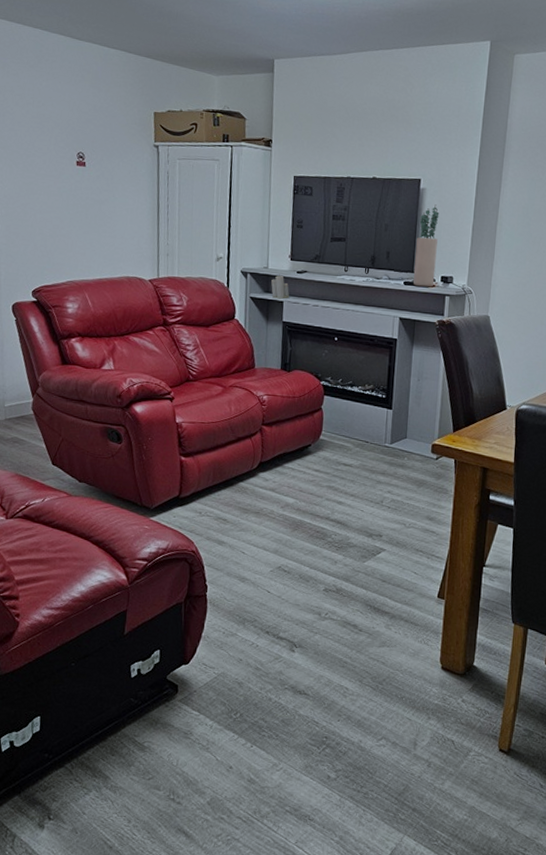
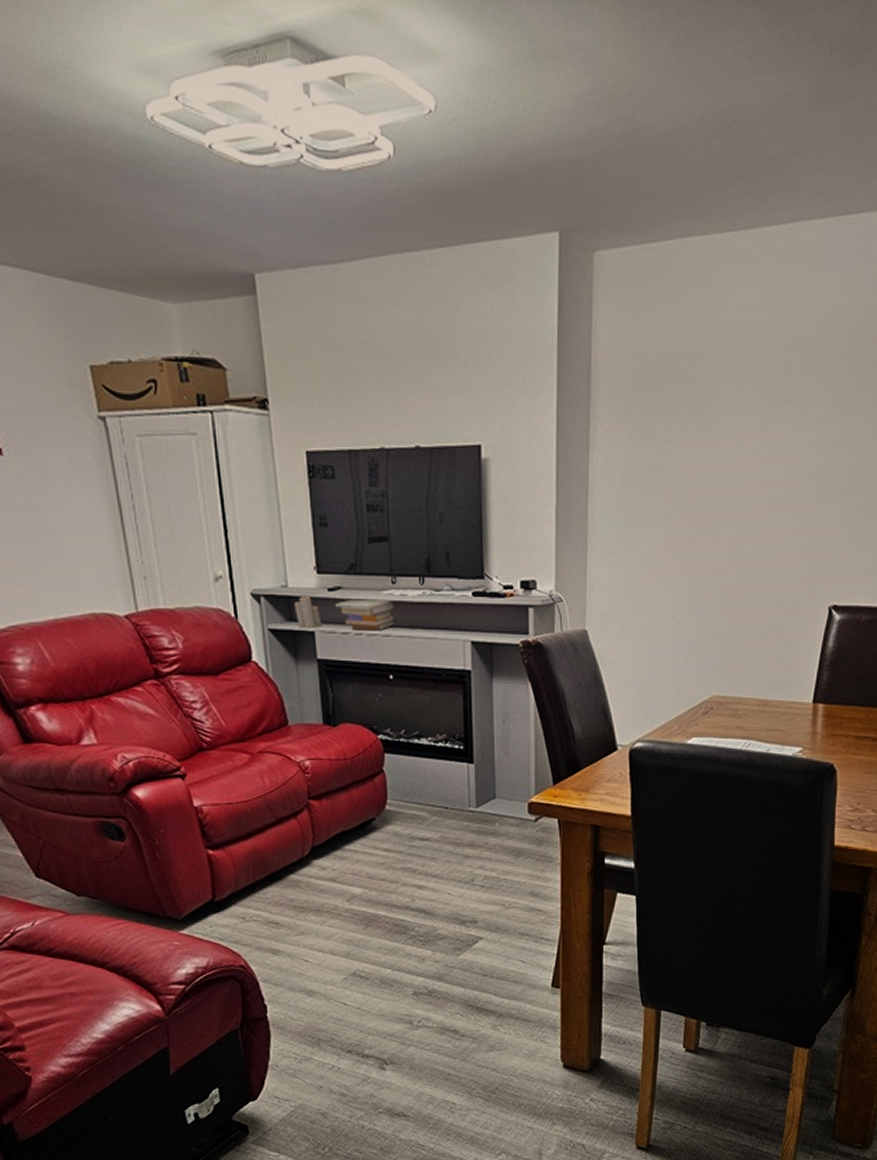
books: none [300,279,344,305] -> present [334,597,395,631]
vase: present [412,204,440,288] -> none [482,480,512,597]

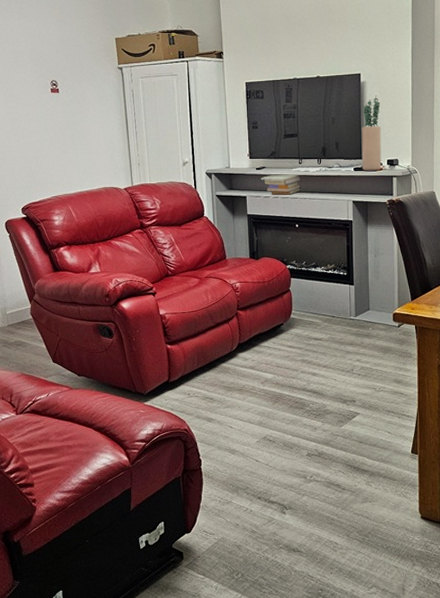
candle: present [295,595,323,629] -> none [234,173,252,195]
vase: none [482,480,512,597] -> present [361,95,382,171]

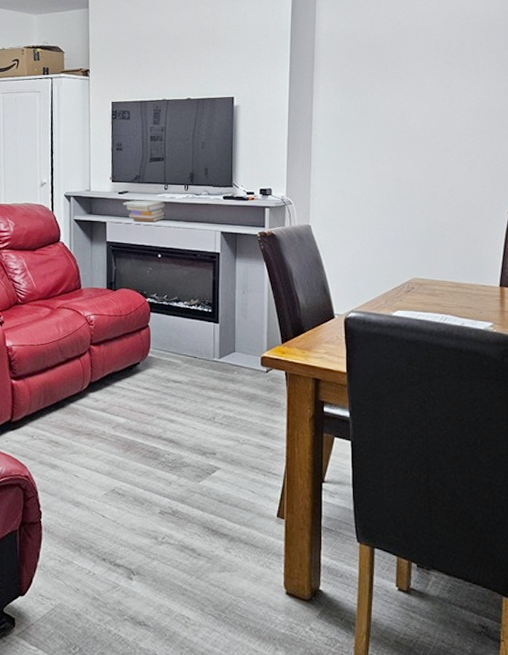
vase: present [361,95,382,171] -> none [232,120,254,200]

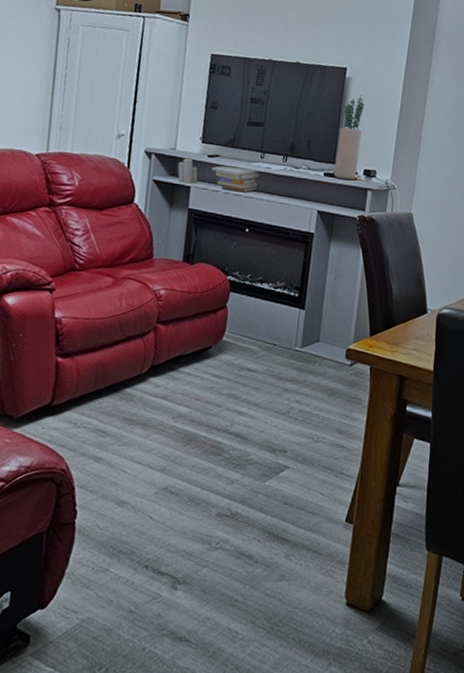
candle: none [94,196,113,220] -> present [178,157,198,184]
vase: none [232,120,254,200] -> present [333,95,365,181]

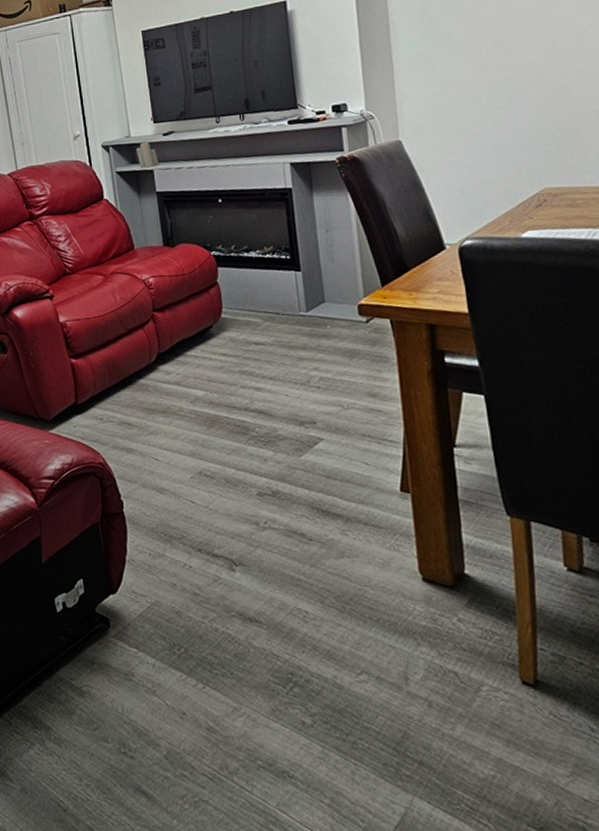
books: present [211,165,260,193] -> none [169,136,221,165]
vase: present [333,95,365,181] -> none [293,25,325,124]

